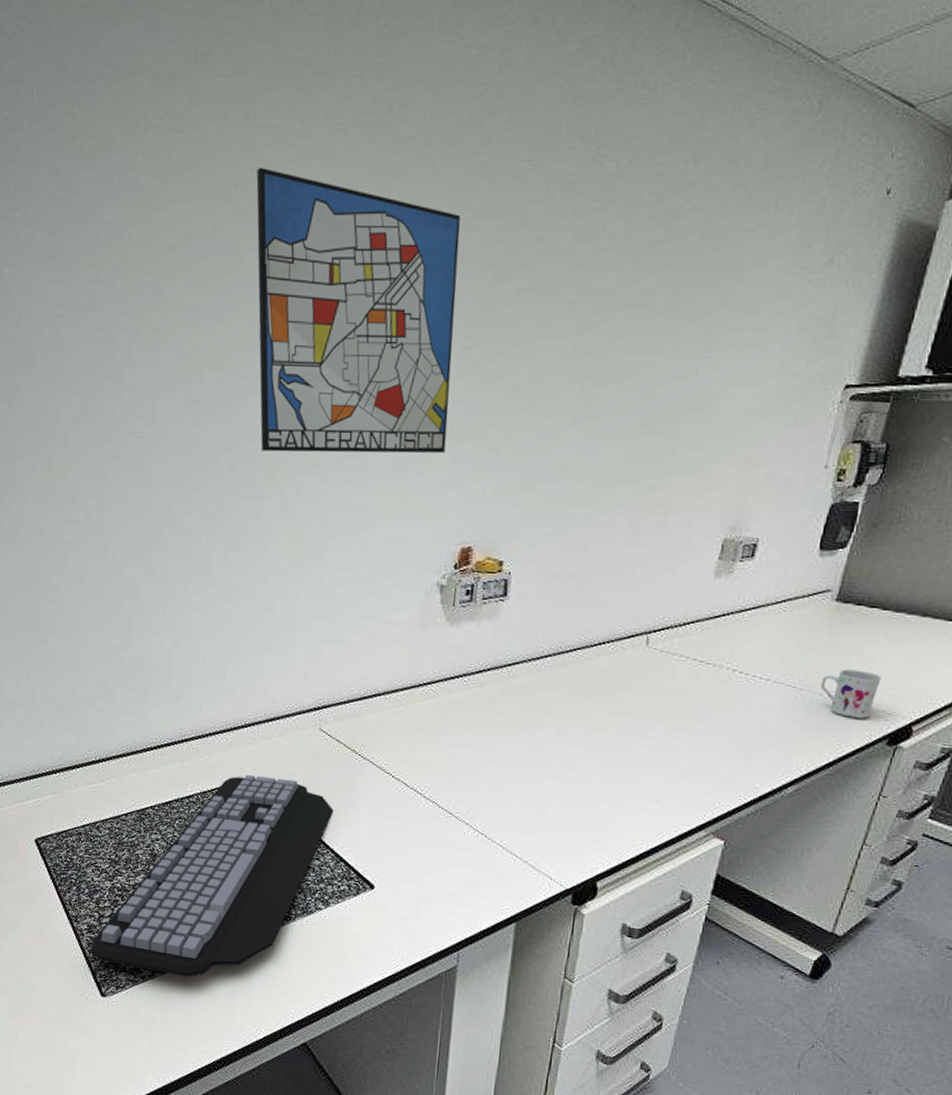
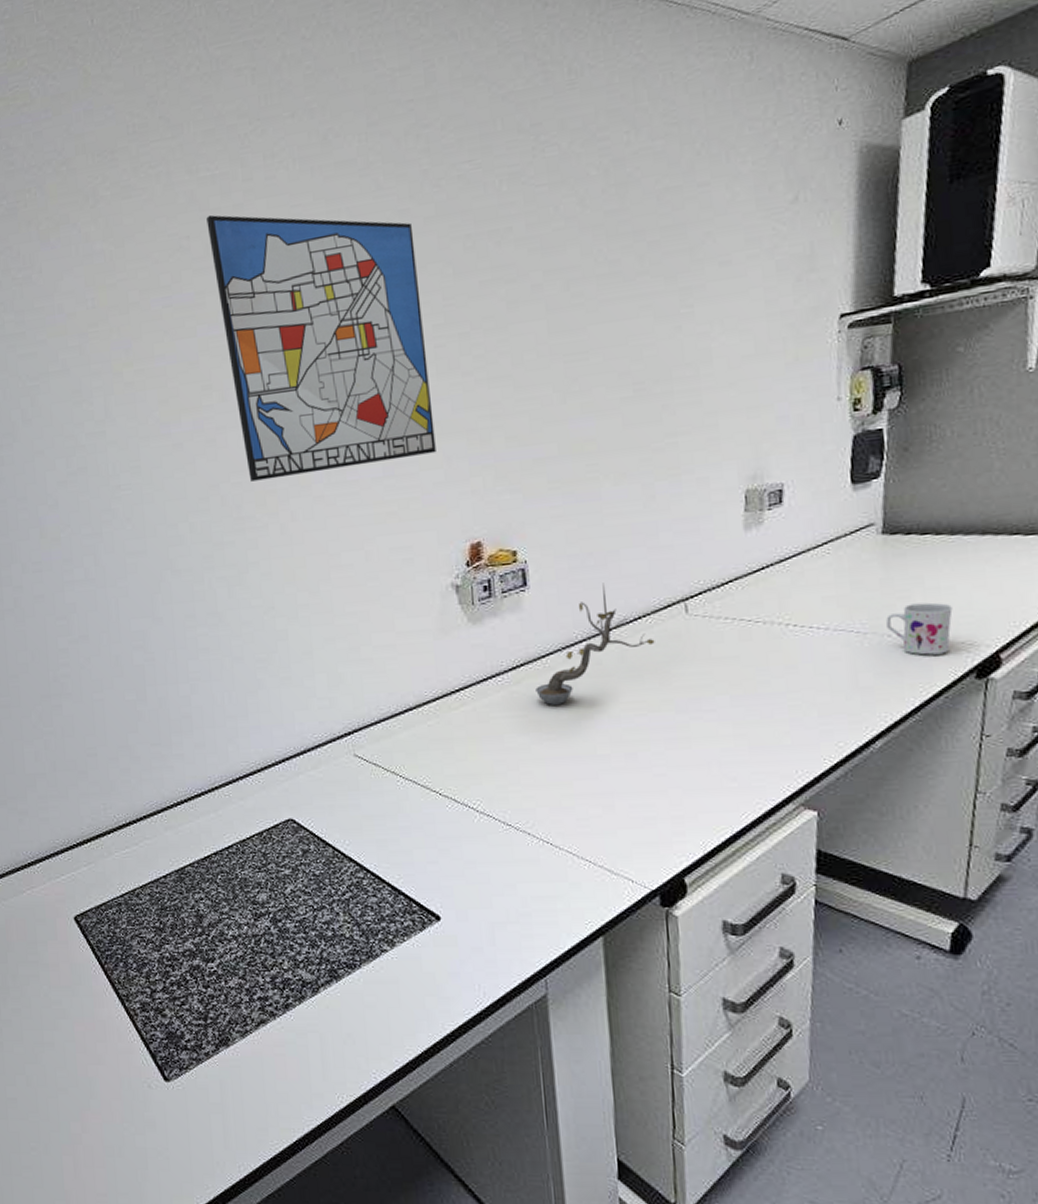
keyboard: present [90,775,334,978] -> none [146,813,383,1047]
plant: none [497,605,613,712] -> present [536,583,655,705]

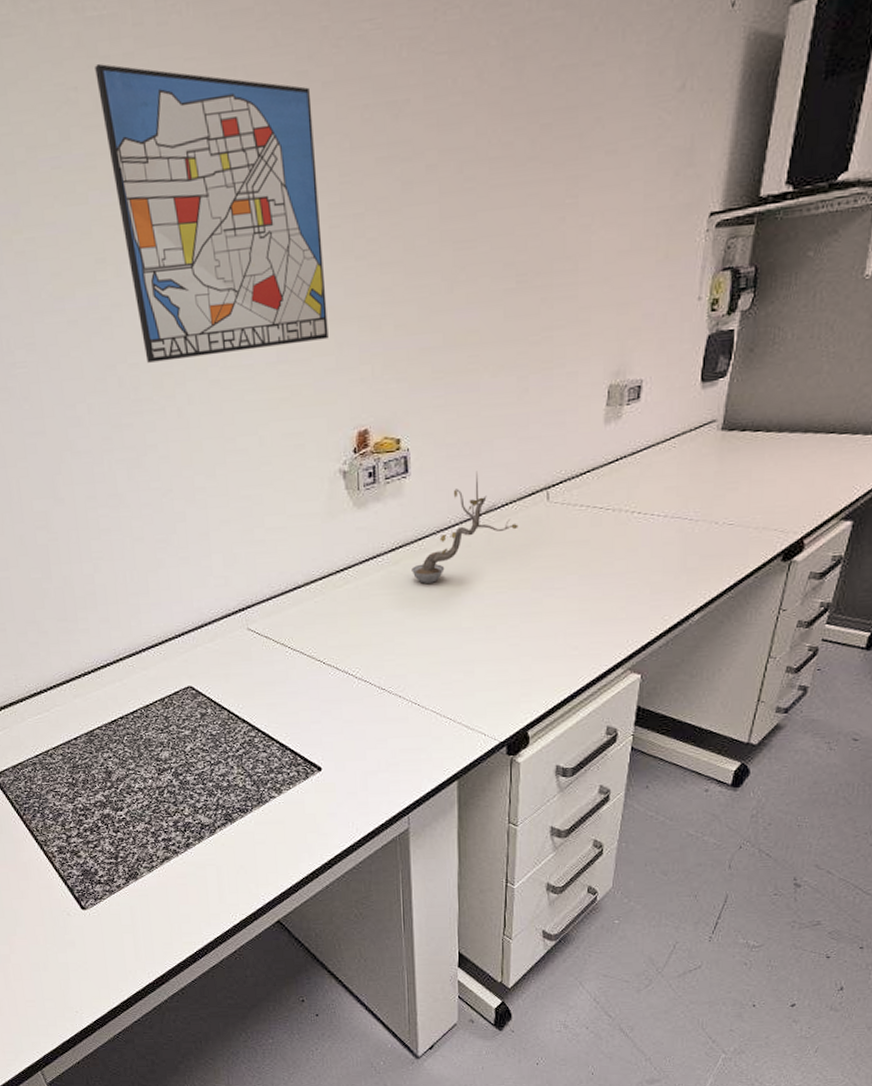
mug: present [886,602,953,655] -> none [716,493,771,541]

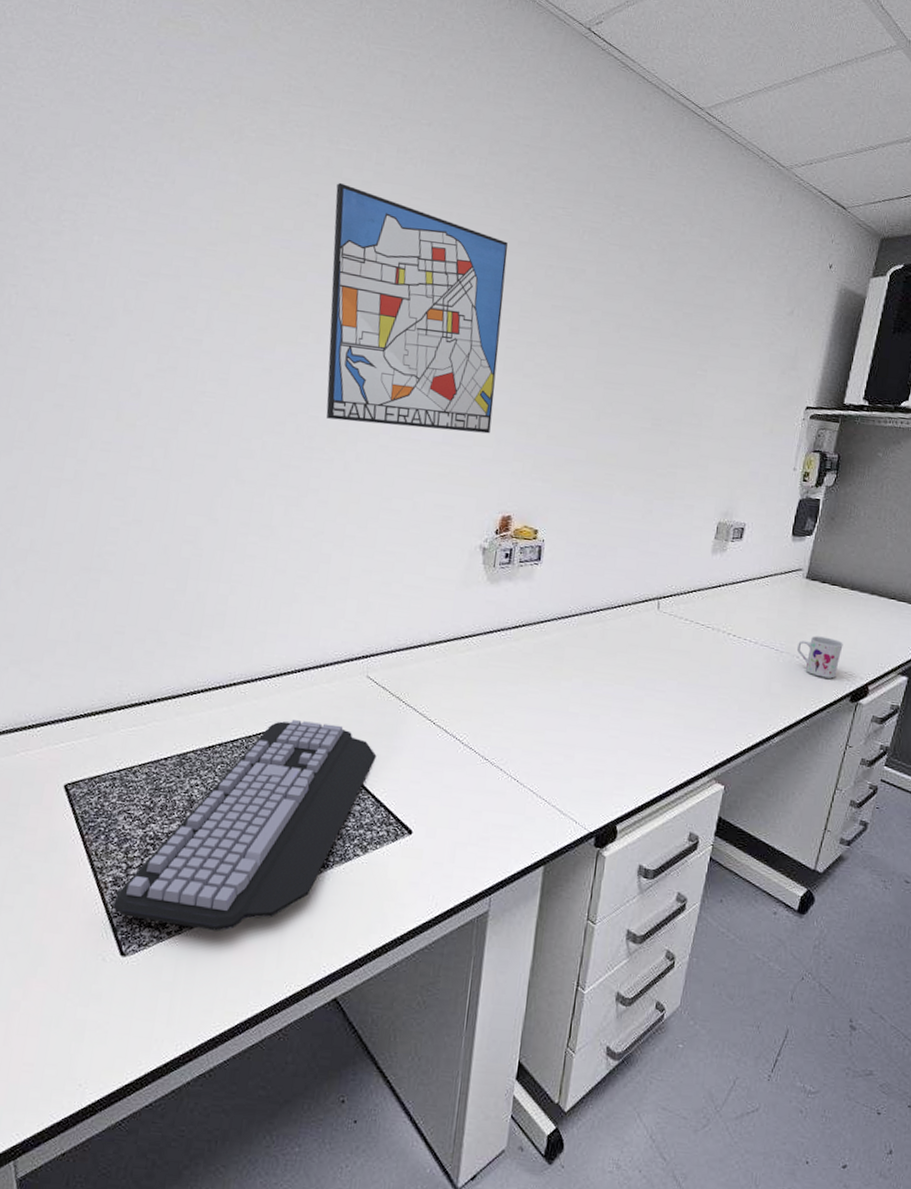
keyboard: none [63,681,273,880] -> present [113,720,377,932]
plant: present [412,471,518,583] -> none [530,571,630,665]
mug: none [716,493,771,541] -> present [797,636,843,679]

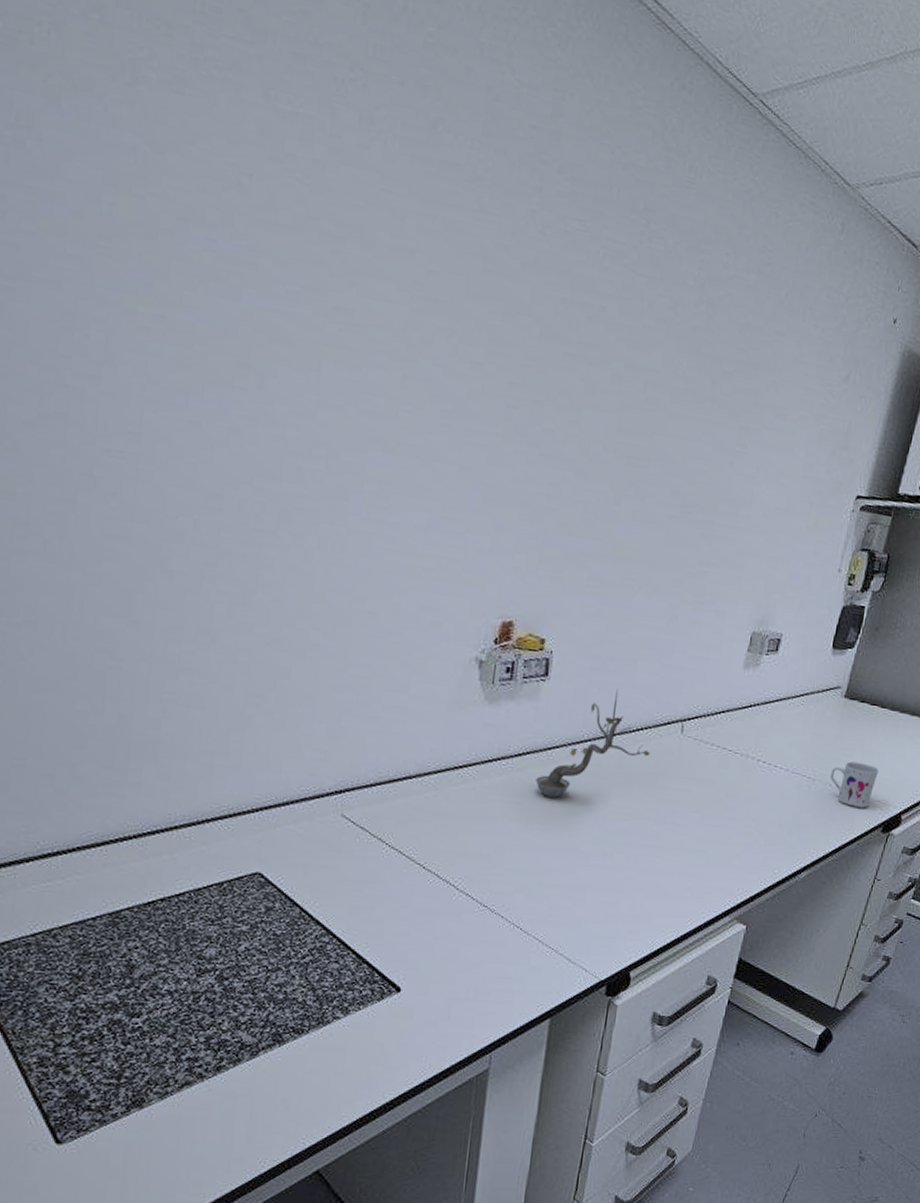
keyboard: present [113,720,377,932] -> none [41,868,357,1110]
wall art: present [326,182,508,434] -> none [276,159,509,518]
plant: none [530,571,630,665] -> present [536,689,650,798]

